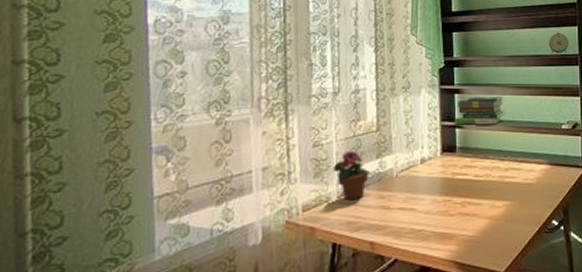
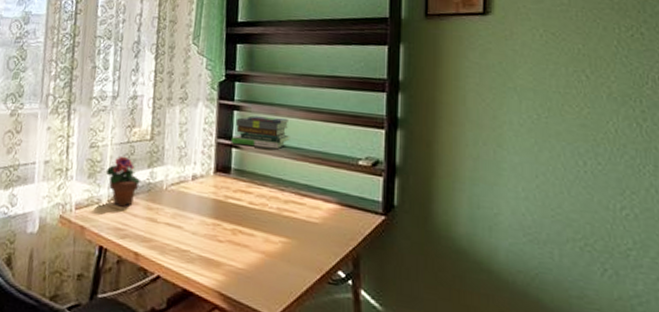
alarm clock: present [549,32,569,53] -> none [349,51,375,76]

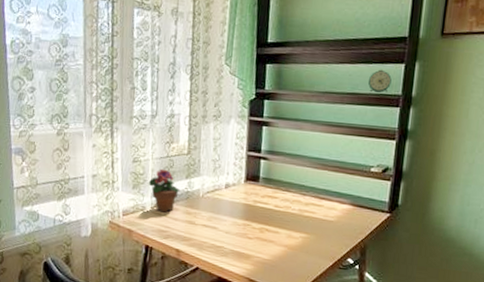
books: present [231,115,290,150] -> none [260,130,313,160]
alarm clock: none [349,51,375,76] -> present [368,69,392,93]

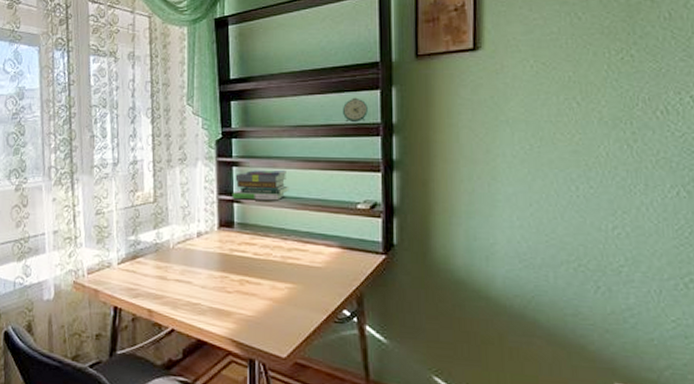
potted flower: present [148,168,179,213] -> none [113,220,147,268]
books: none [260,130,313,160] -> present [232,170,289,201]

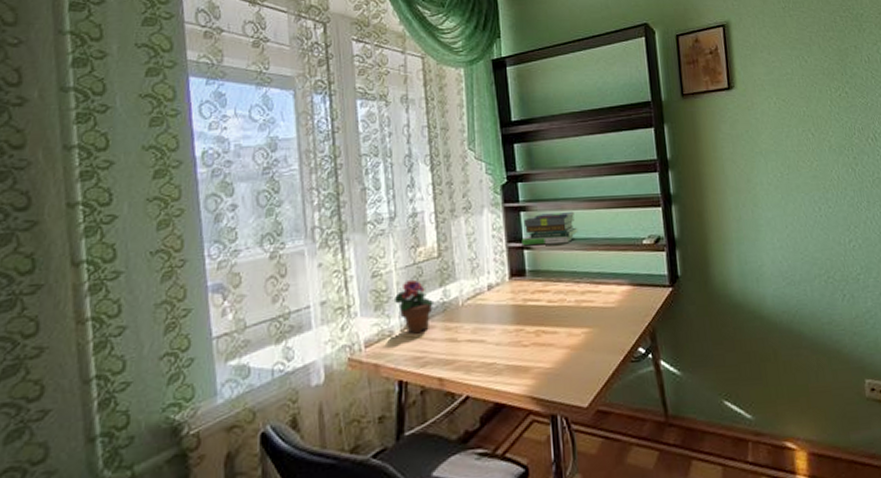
potted flower: none [113,220,147,268] -> present [393,279,433,334]
alarm clock: present [343,97,368,122] -> none [622,136,645,160]

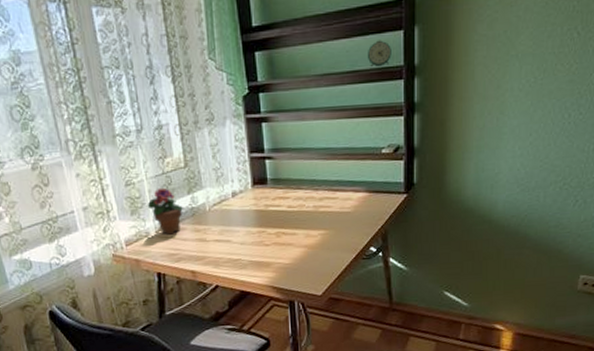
books: present [521,212,578,246] -> none [263,122,319,156]
alarm clock: none [622,136,645,160] -> present [368,40,392,66]

